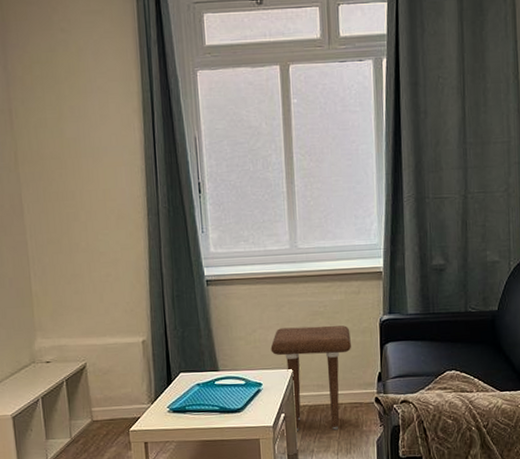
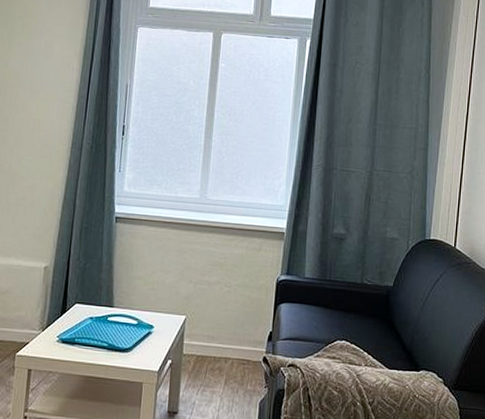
side table: present [270,325,351,431] -> none [167,273,247,385]

